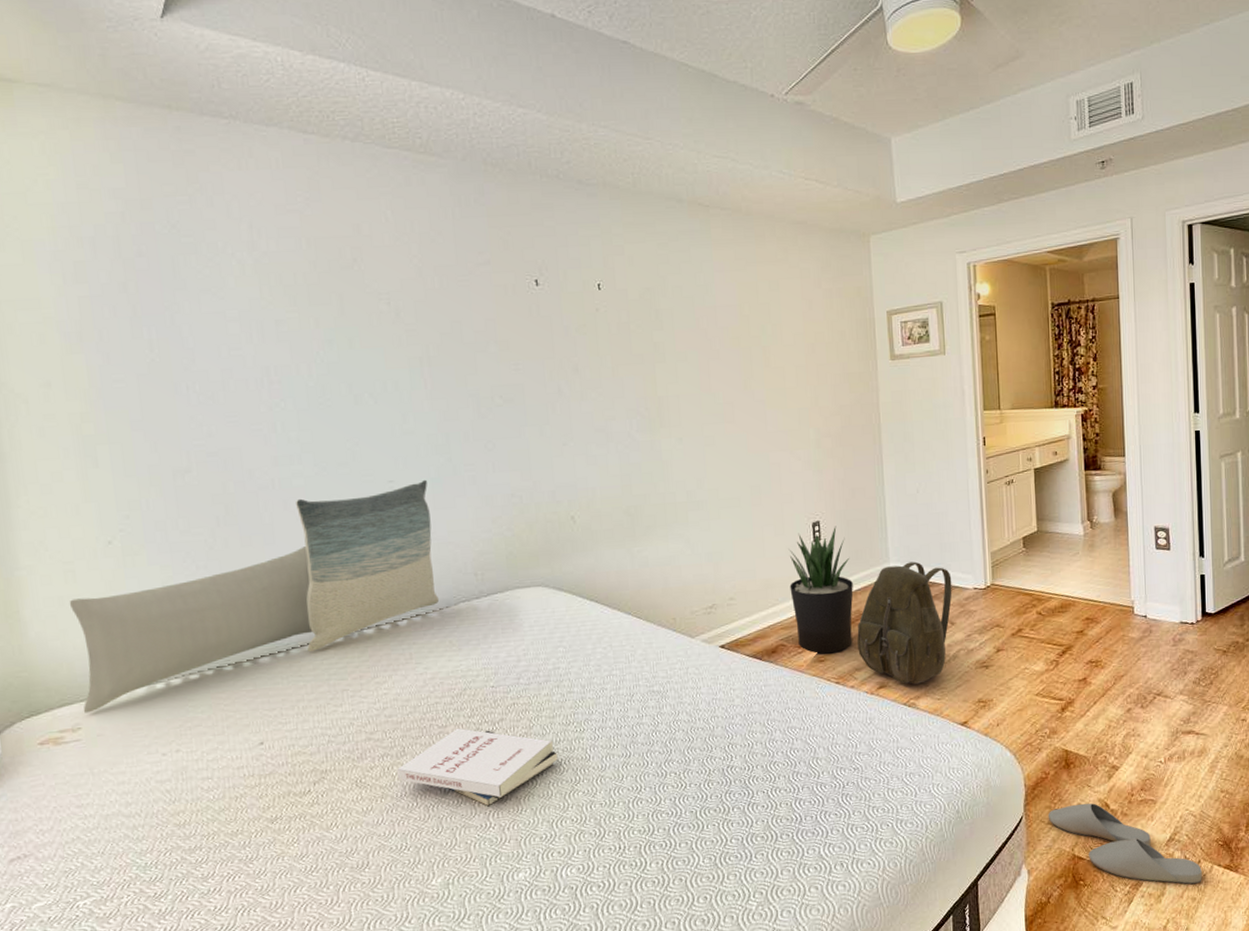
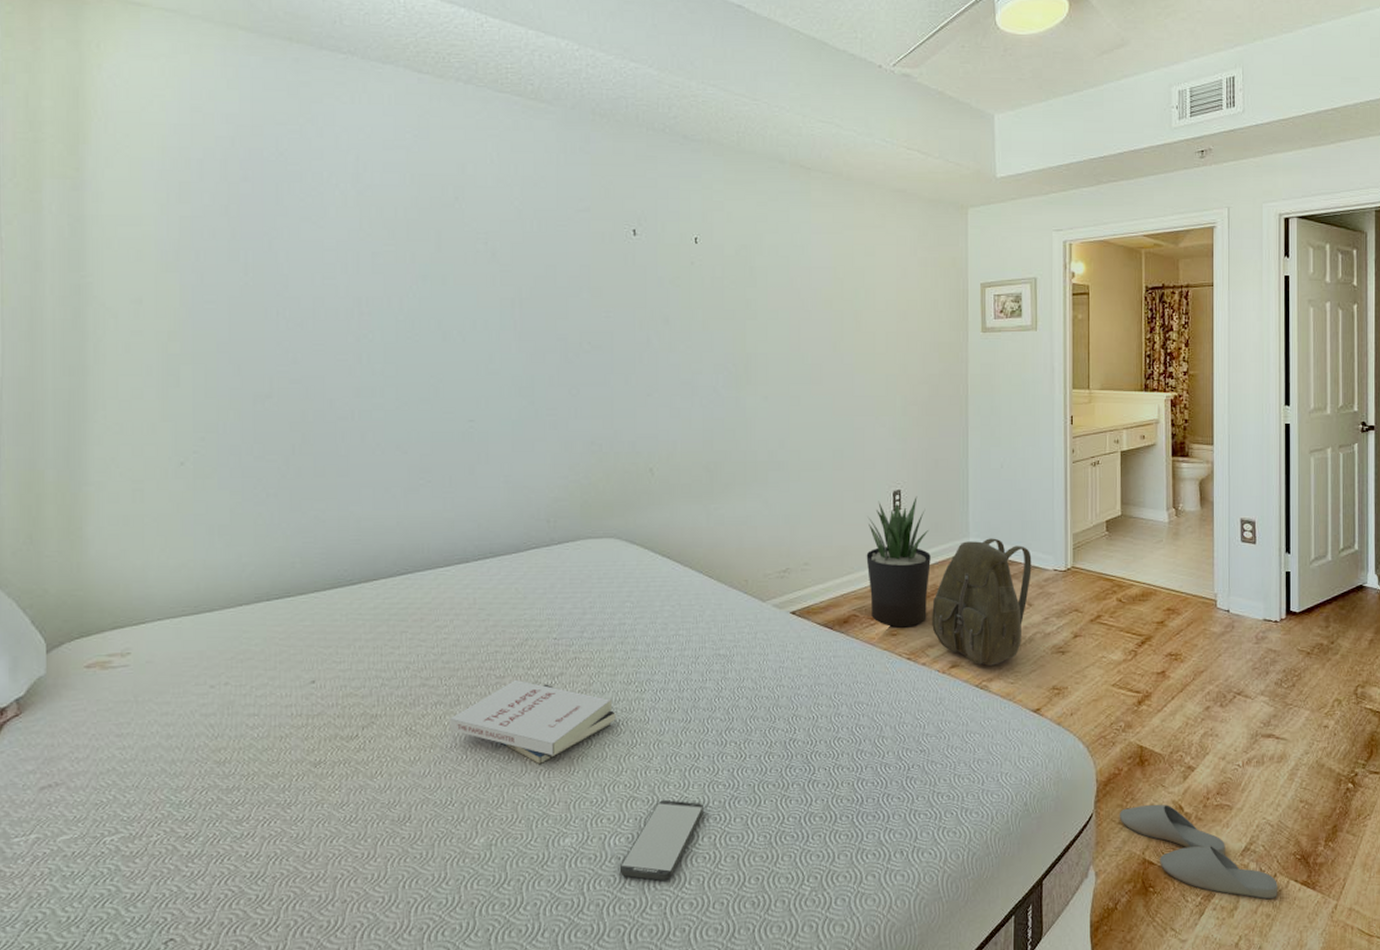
pillow: present [69,546,313,713] -> none [134,481,380,638]
pillow: present [296,479,440,653] -> none [370,421,509,590]
smartphone: none [573,830,649,906] -> present [619,800,703,881]

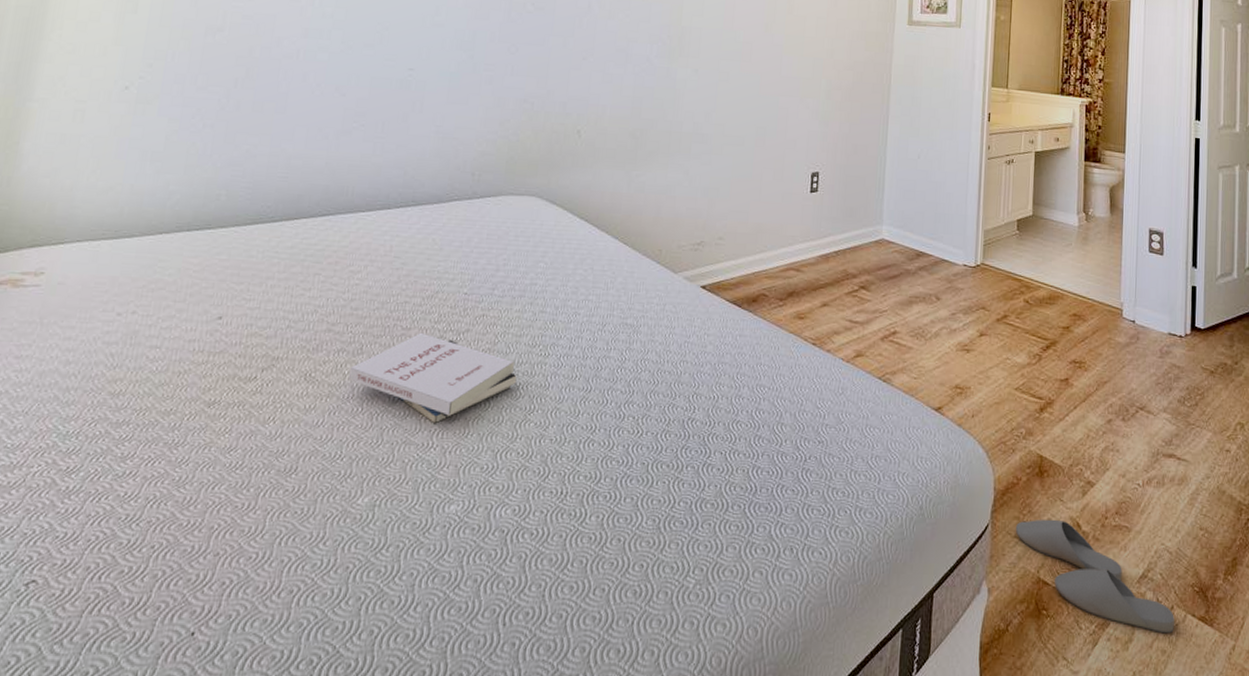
smartphone: present [619,800,703,881] -> none [502,472,595,559]
planter: present [866,496,931,628] -> none [780,179,844,312]
backpack: present [932,538,1032,666] -> none [839,228,943,358]

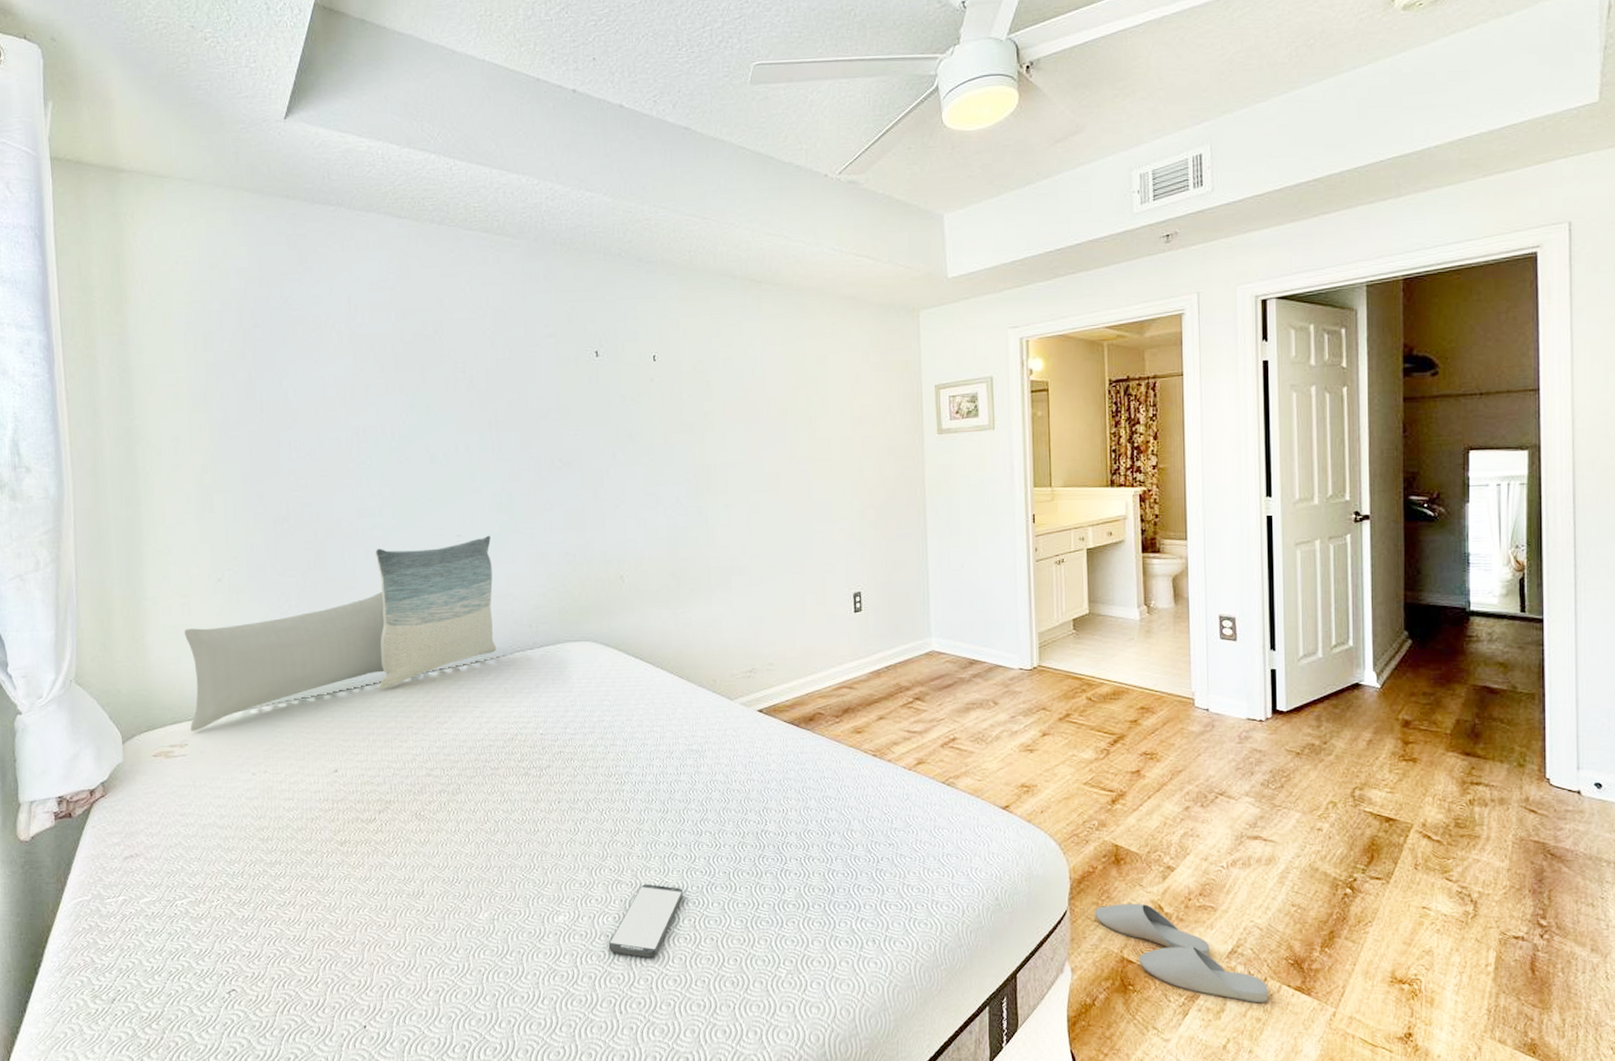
pillow: none [51,120,315,258] -> present [184,592,385,731]
pillow: none [290,72,446,229] -> present [376,535,497,690]
books: present [348,332,517,424] -> none [452,771,599,849]
smartphone: none [502,472,595,559] -> present [608,884,683,958]

